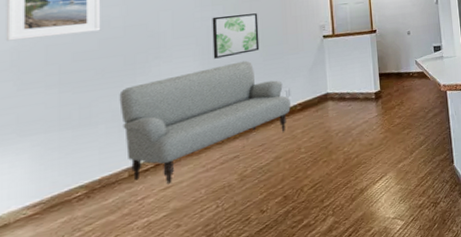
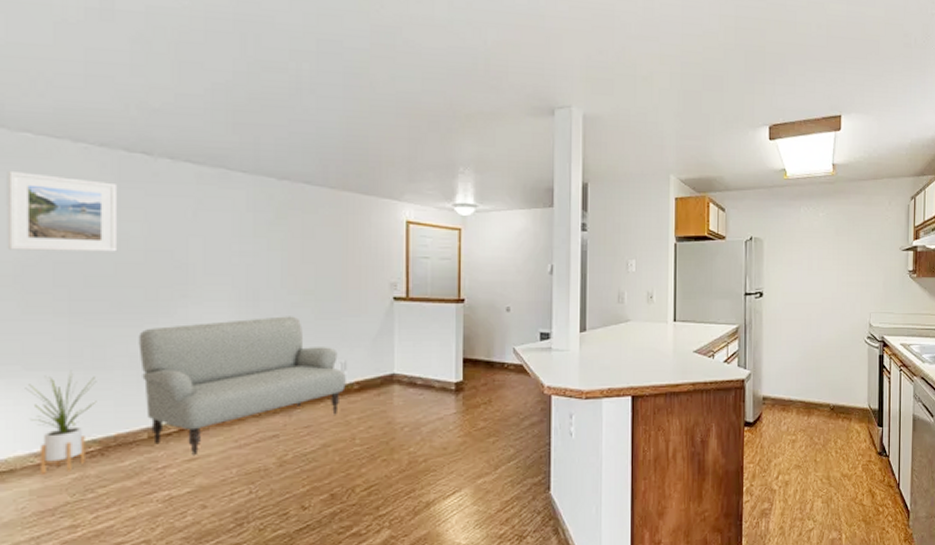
house plant: none [19,132,83,224] -> present [25,373,97,474]
wall art: present [212,13,260,59] -> none [253,252,311,308]

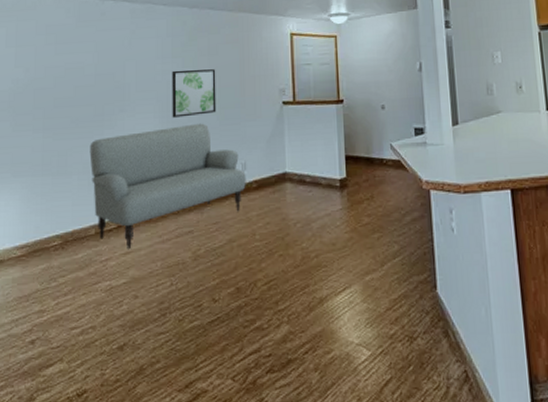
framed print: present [7,170,118,252] -> none [5,21,78,82]
house plant: present [25,373,97,474] -> none [12,179,60,265]
wall art: none [253,252,311,308] -> present [172,69,217,118]

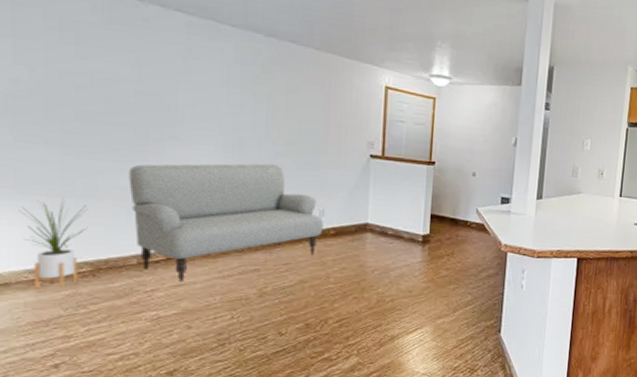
house plant: none [12,179,60,265] -> present [18,200,88,289]
wall art: present [172,69,217,118] -> none [238,103,295,156]

